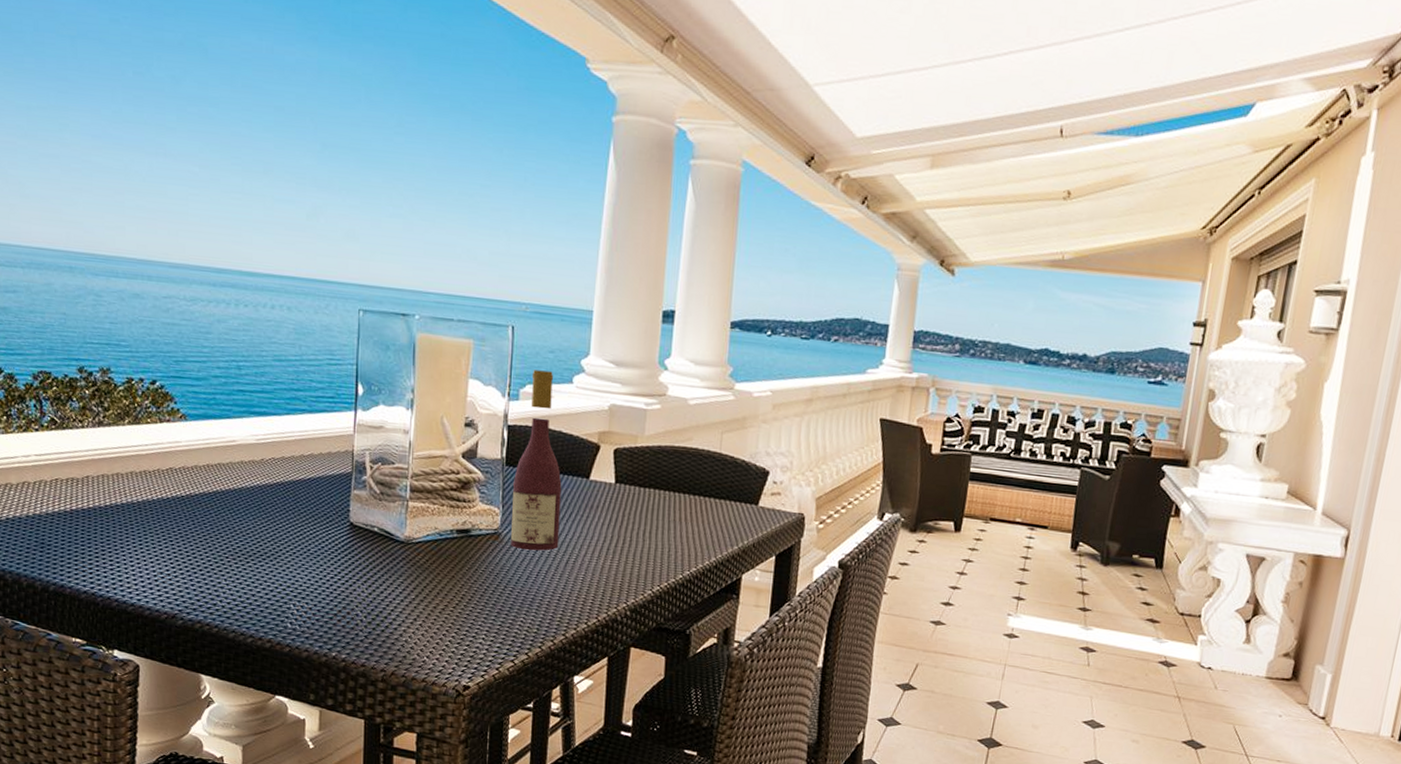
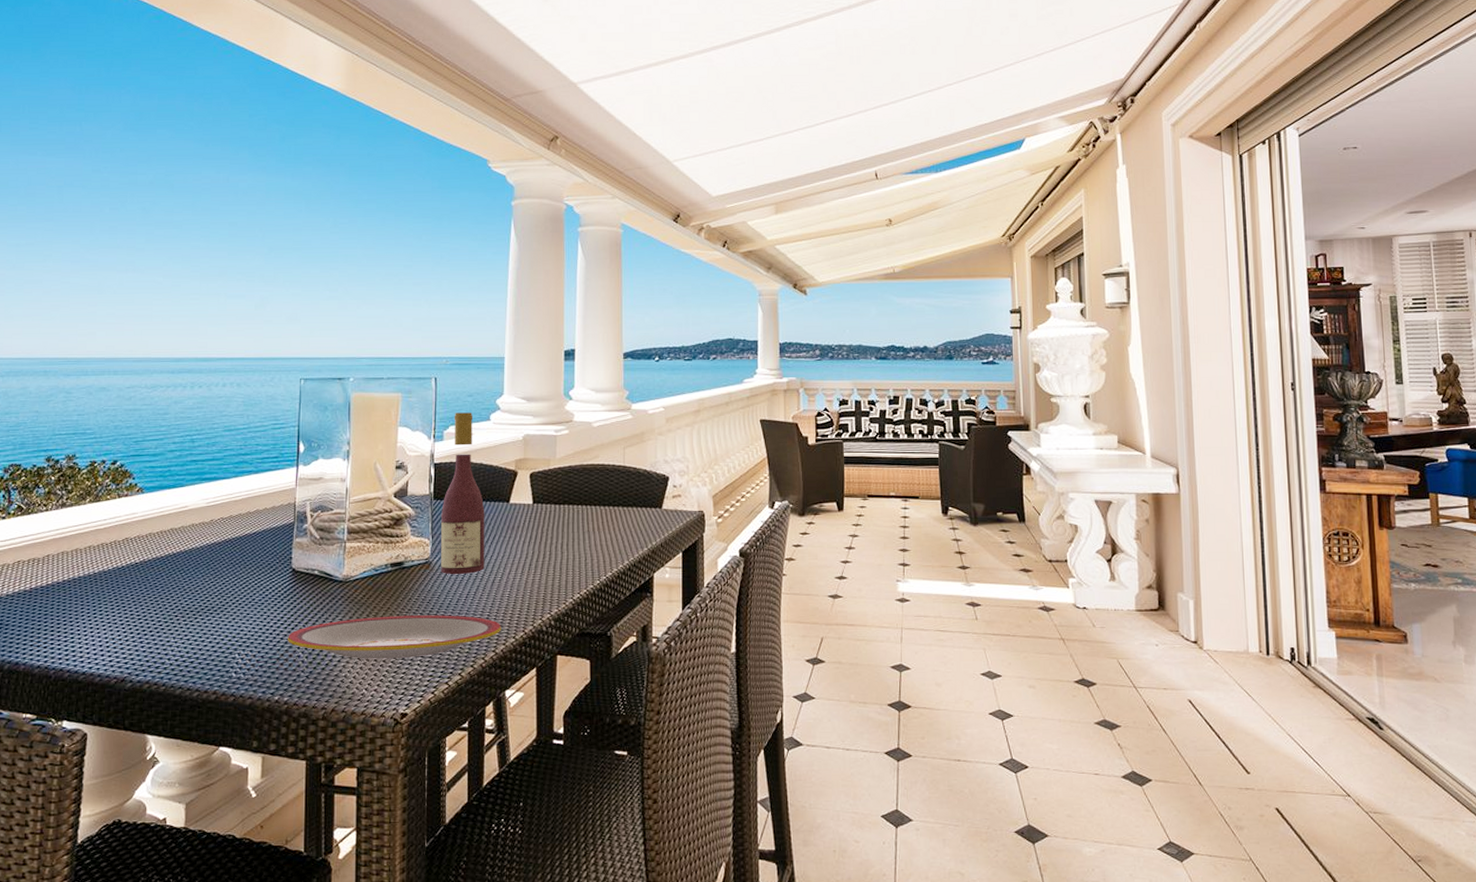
plate: none [345,583,573,631] -> present [288,615,501,659]

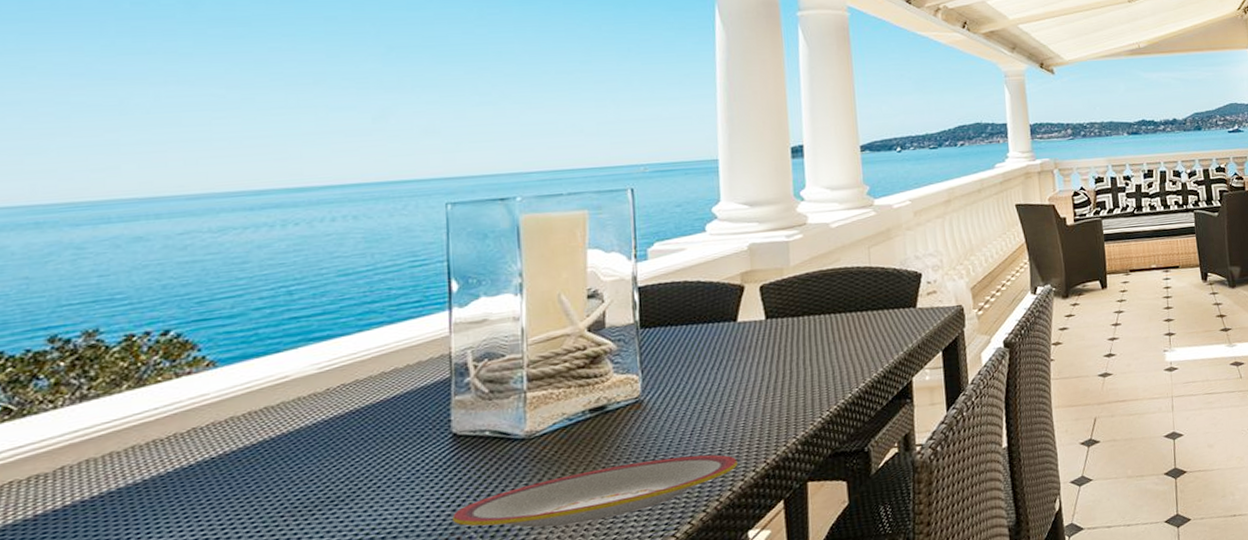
wine bottle: present [441,412,485,575] -> none [651,225,712,412]

